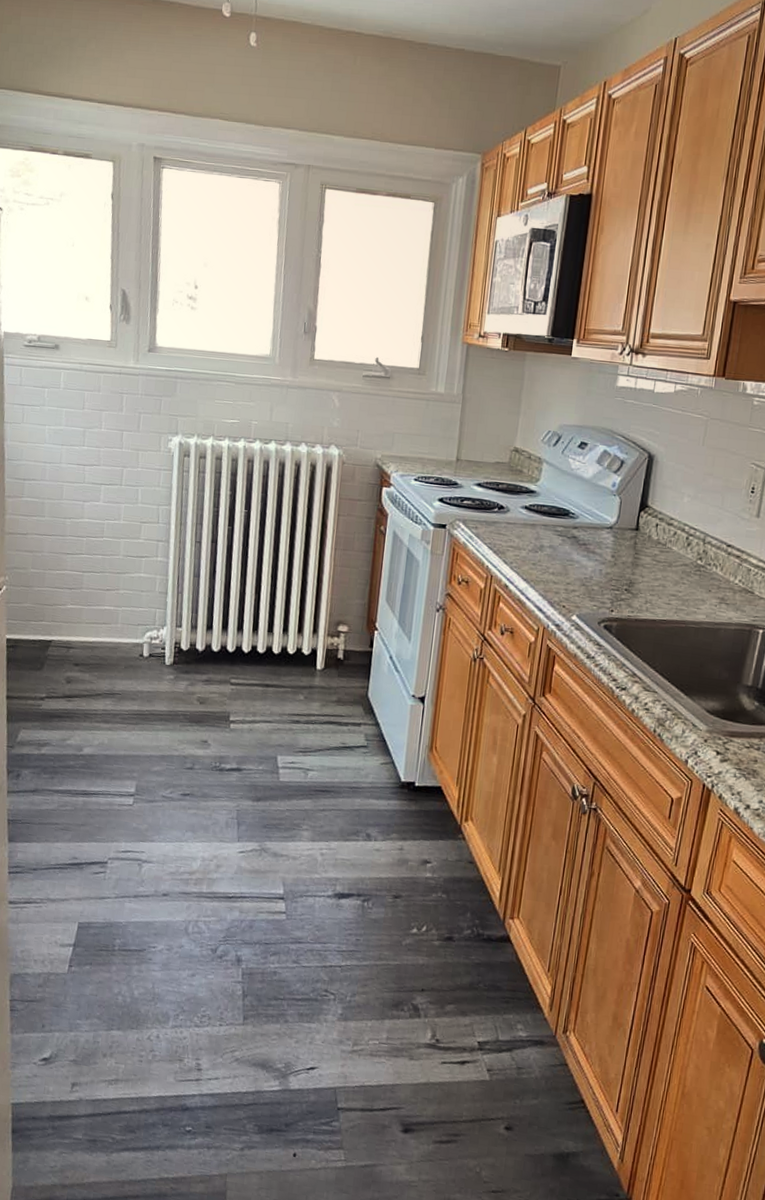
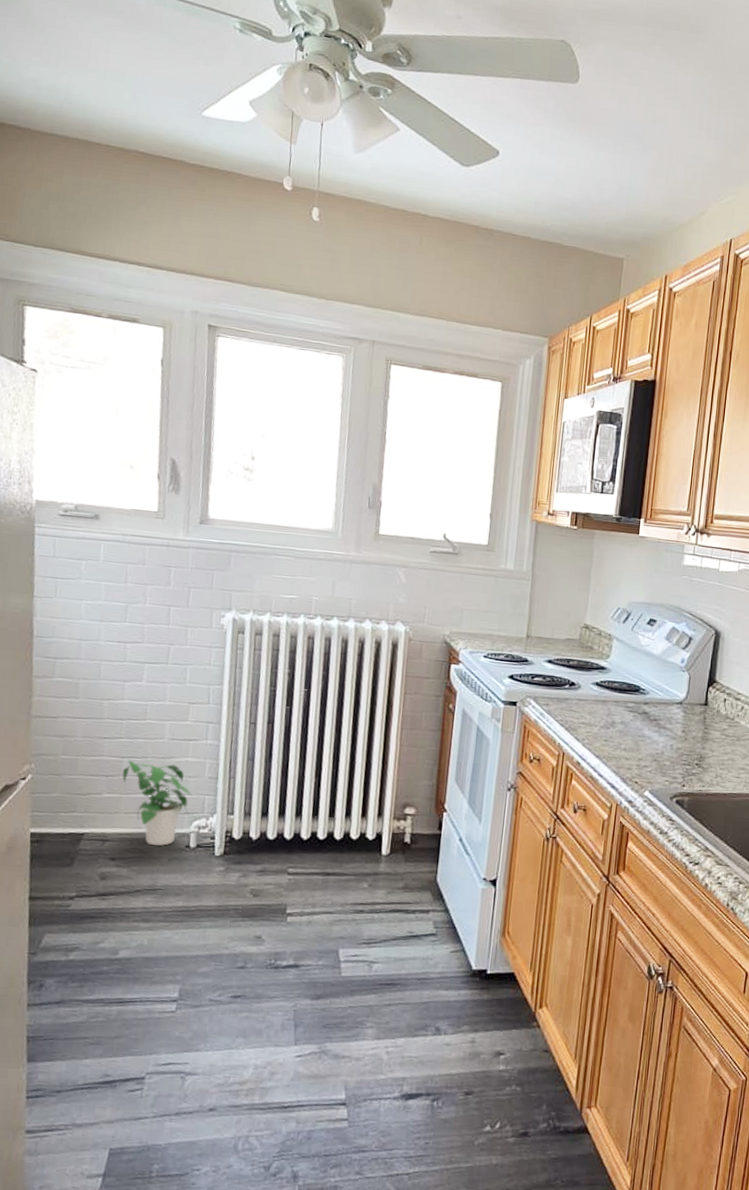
potted plant: none [83,574,145,654] -> present [122,759,192,846]

